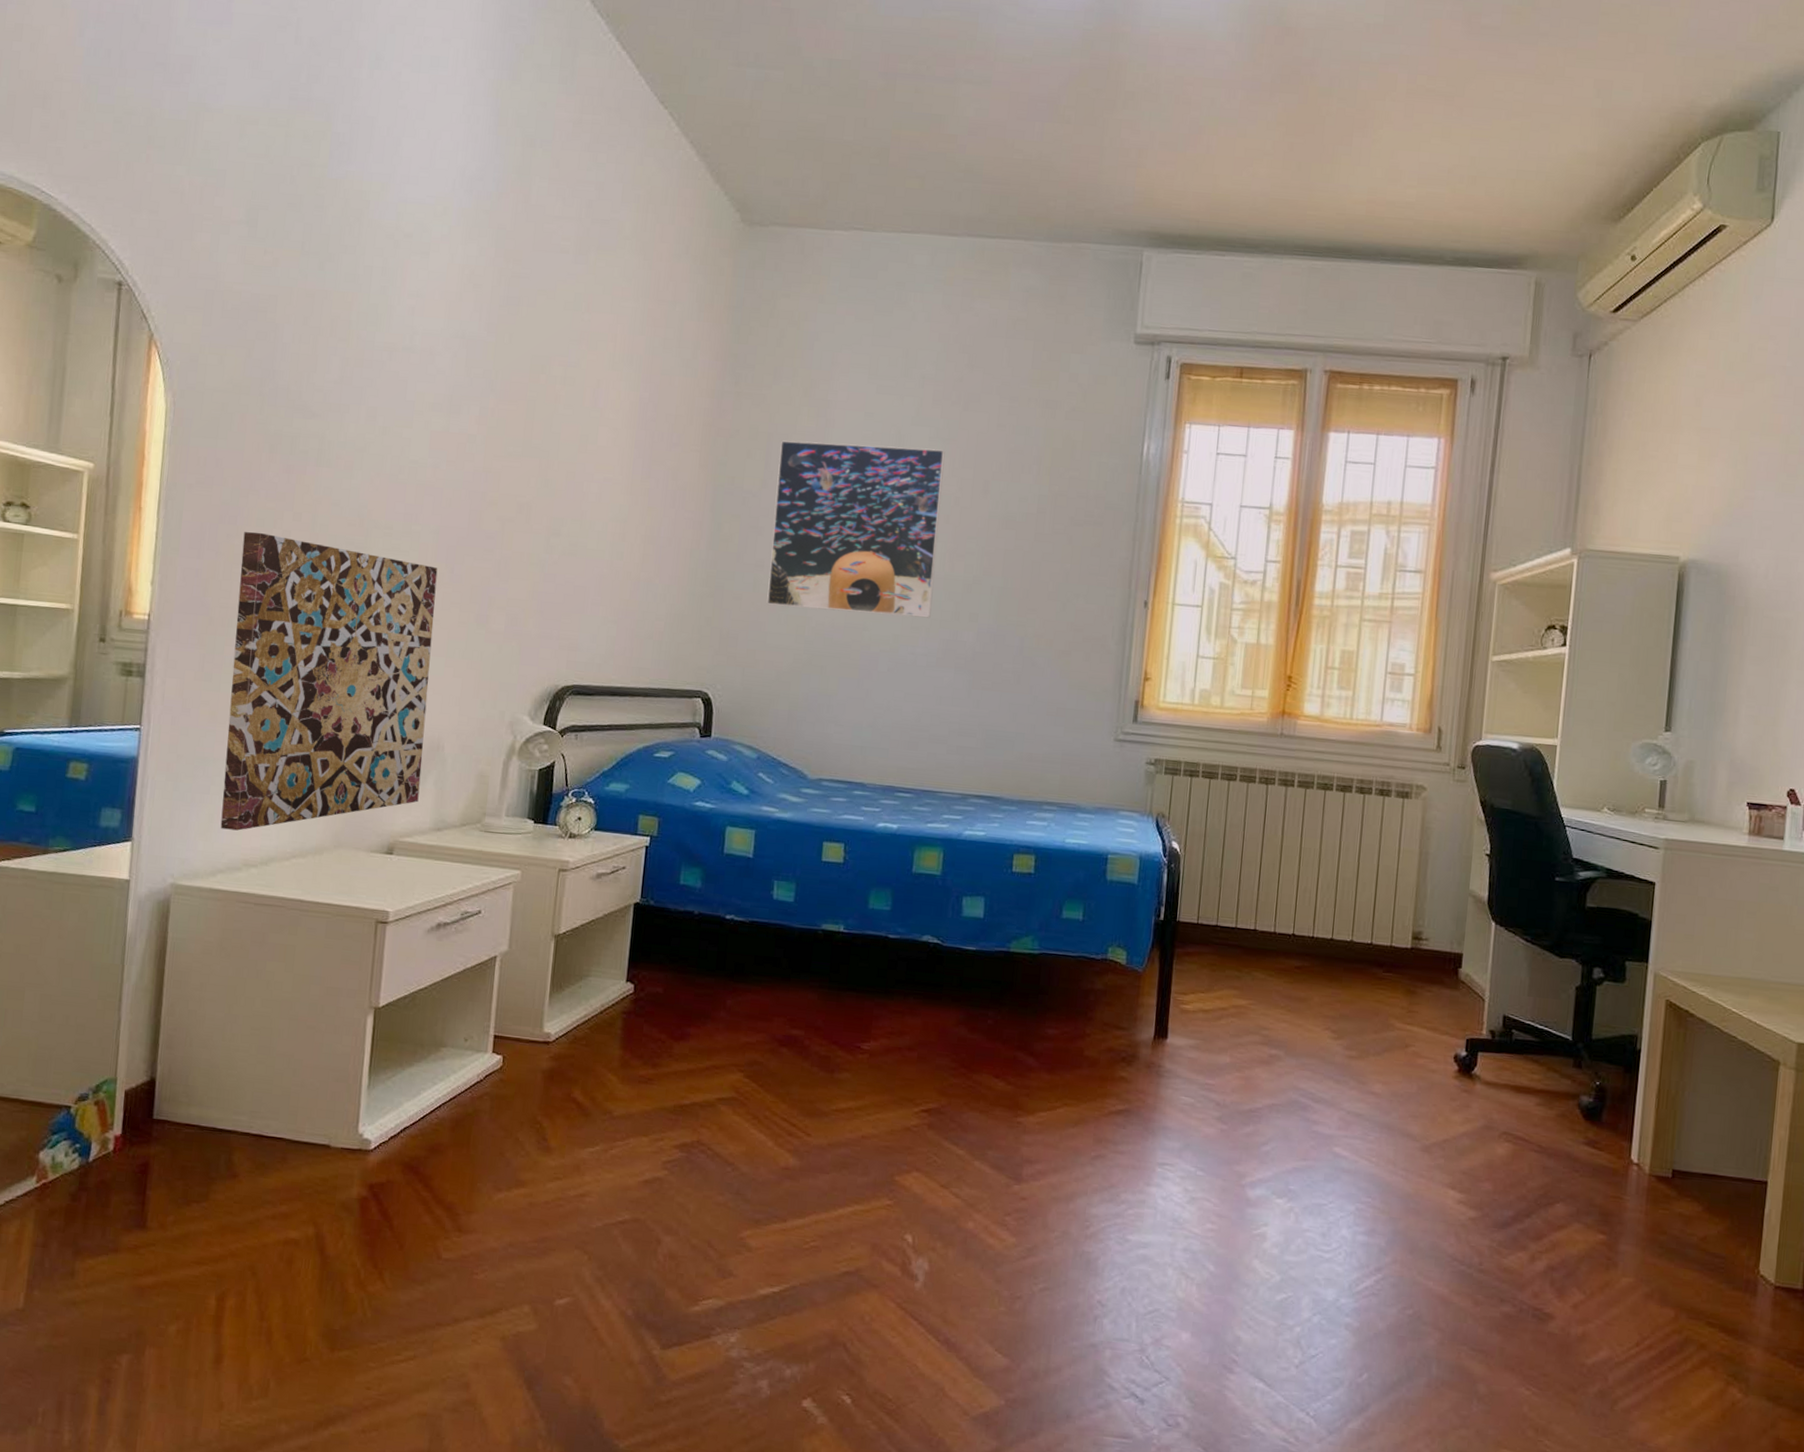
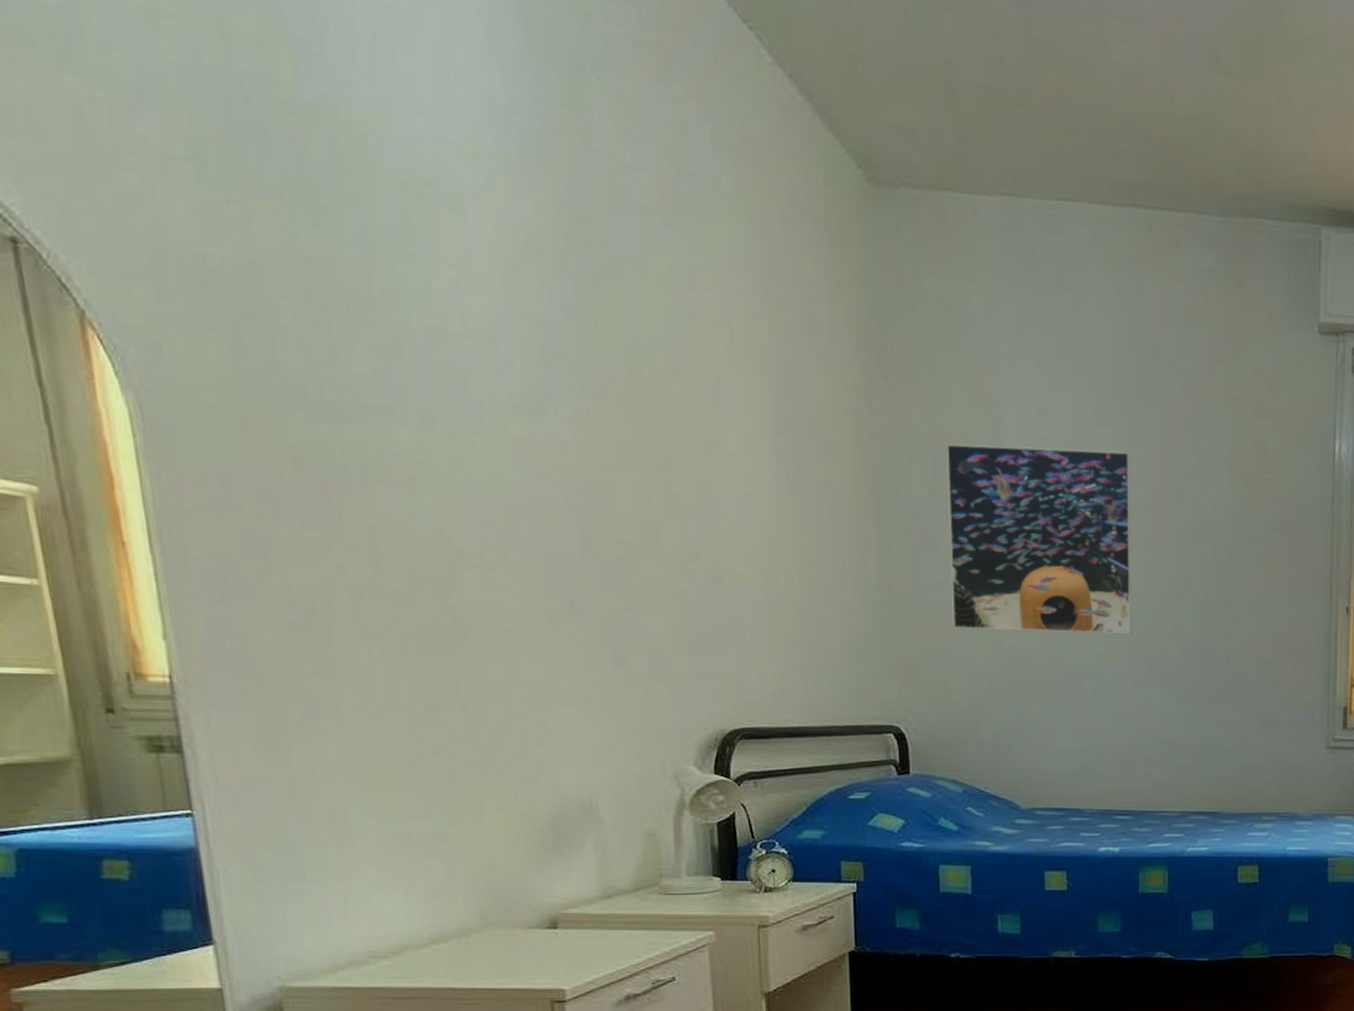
wall art: present [220,532,438,831] -> none [281,568,578,920]

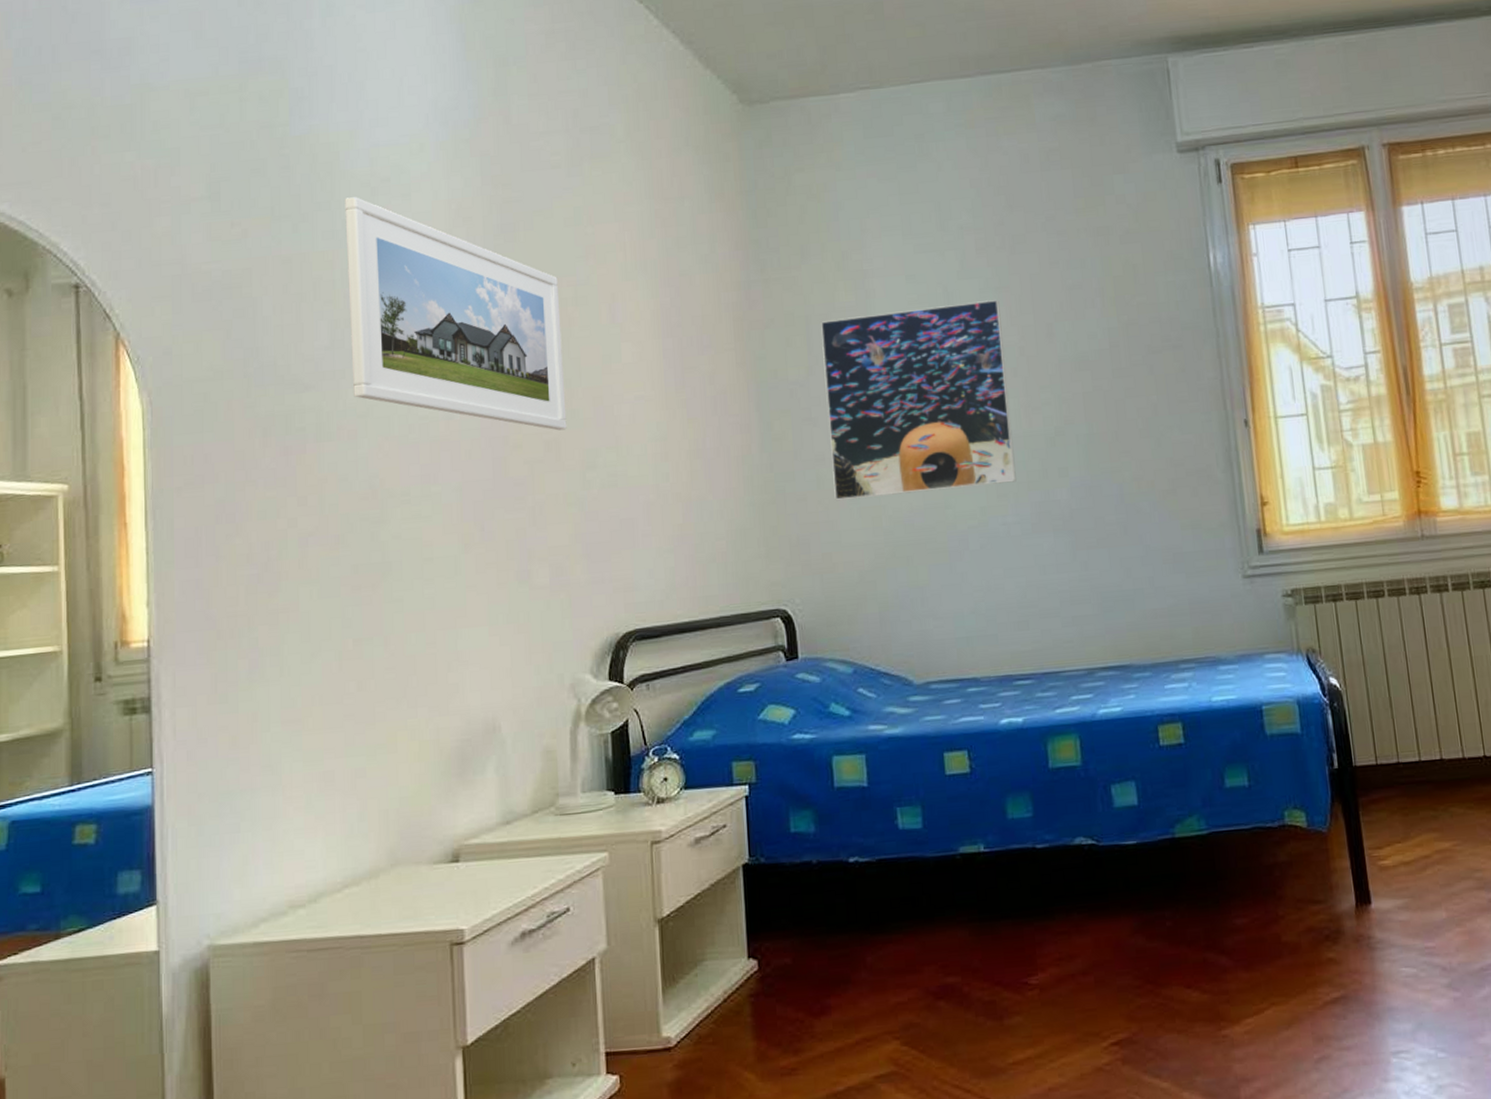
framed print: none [379,197,666,515] -> present [345,197,567,431]

